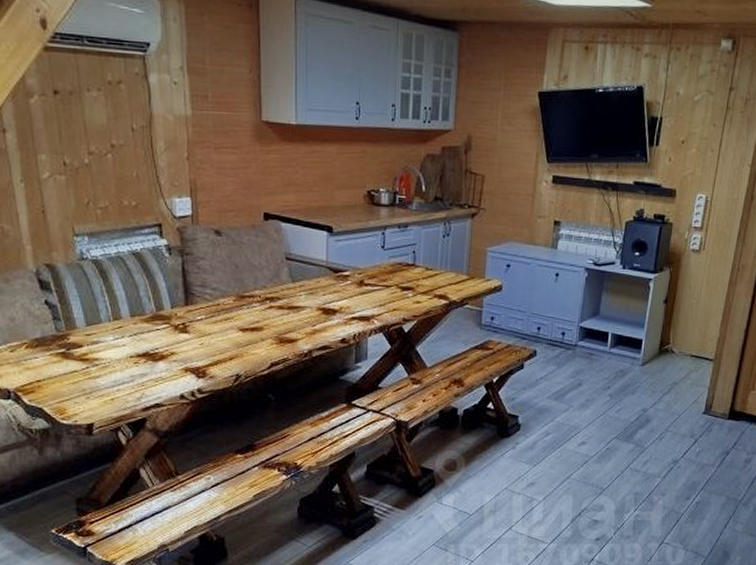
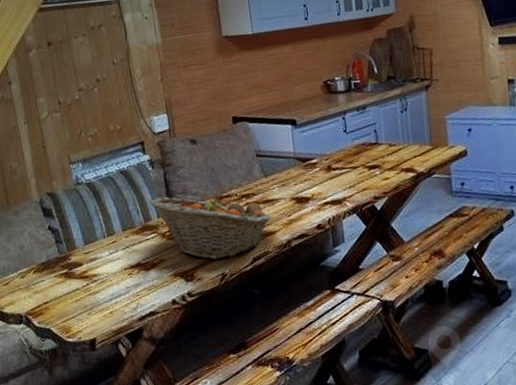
fruit basket: none [163,286,295,360] -> present [149,194,272,260]

